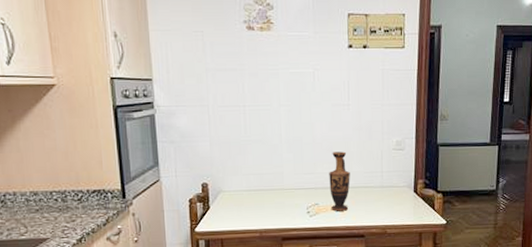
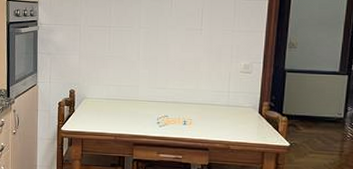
vase: present [329,151,350,212] -> none [179,71,199,125]

